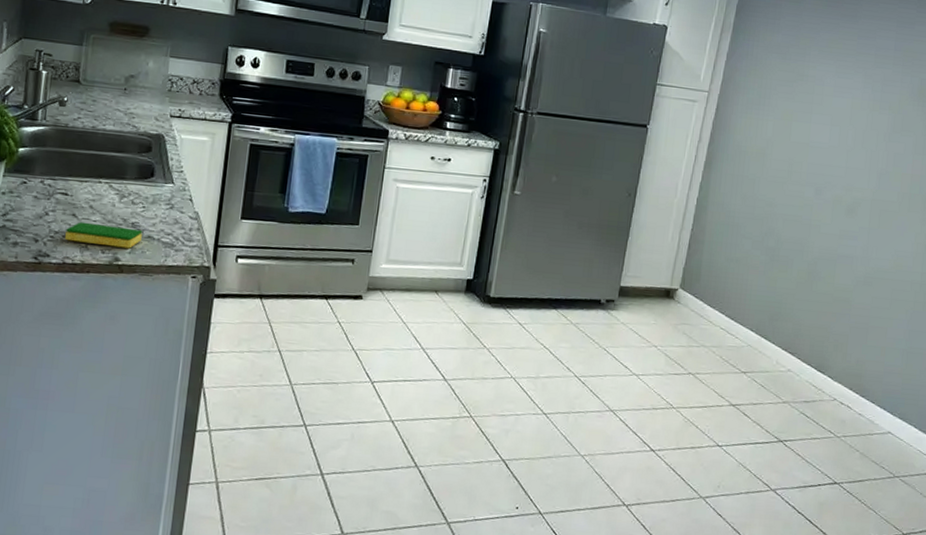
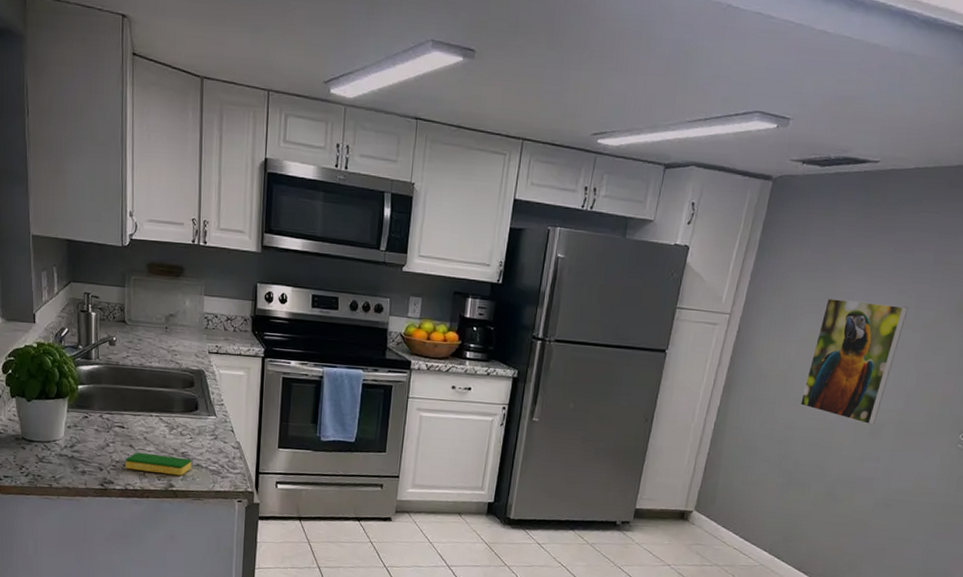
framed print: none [778,79,875,204] -> present [799,297,909,426]

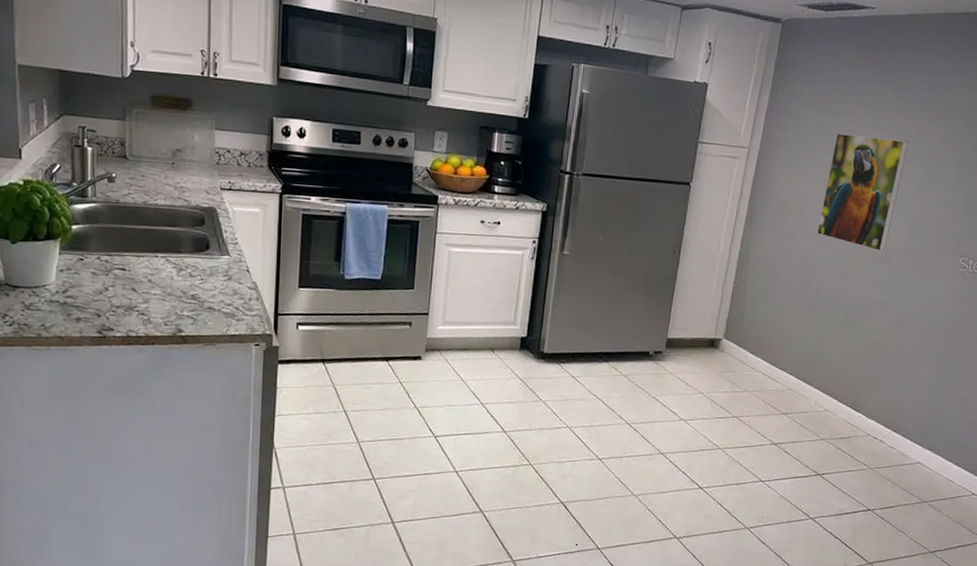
dish sponge: present [125,452,192,476] -> none [127,296,203,320]

